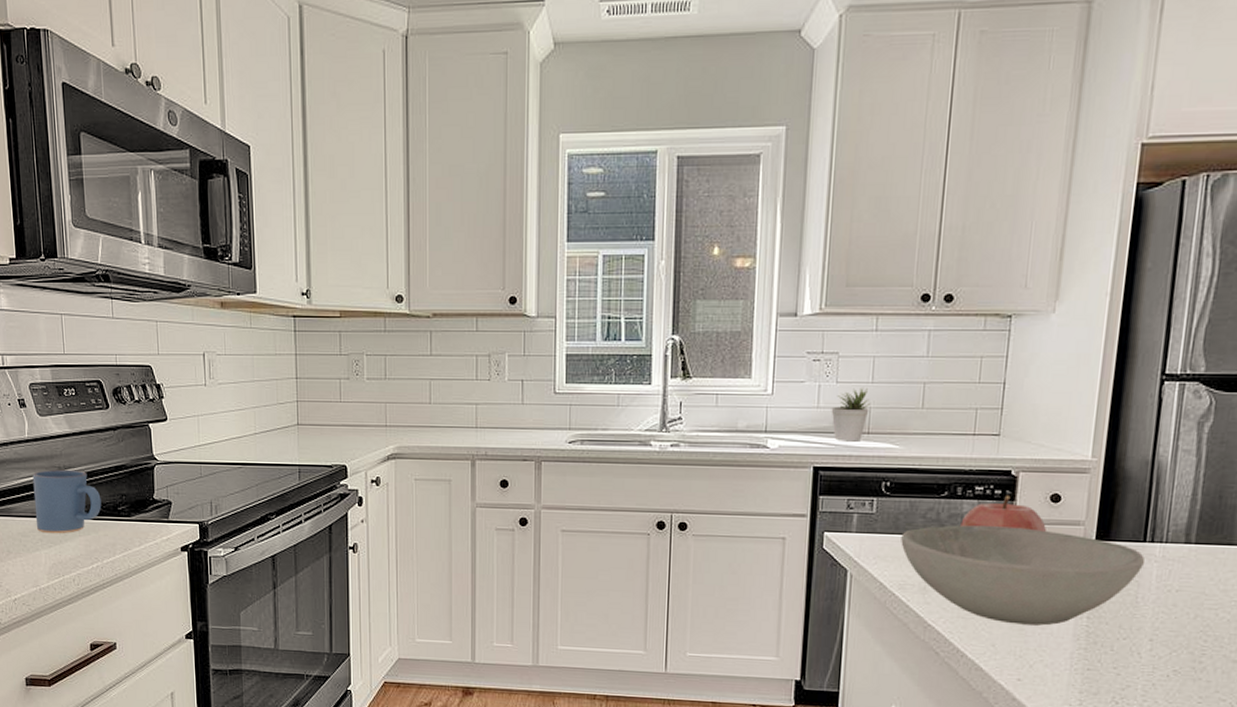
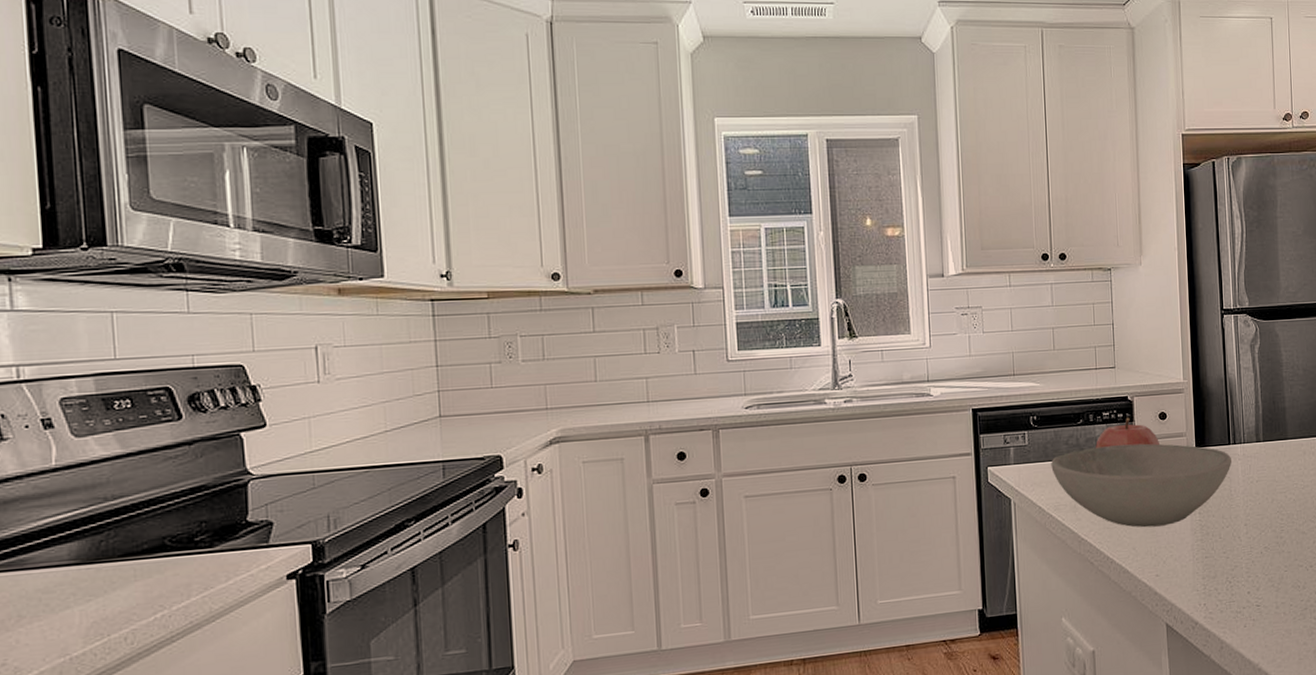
mug: present [32,469,102,534] -> none [62,498,170,585]
potted plant: present [831,388,870,442] -> none [981,336,1012,384]

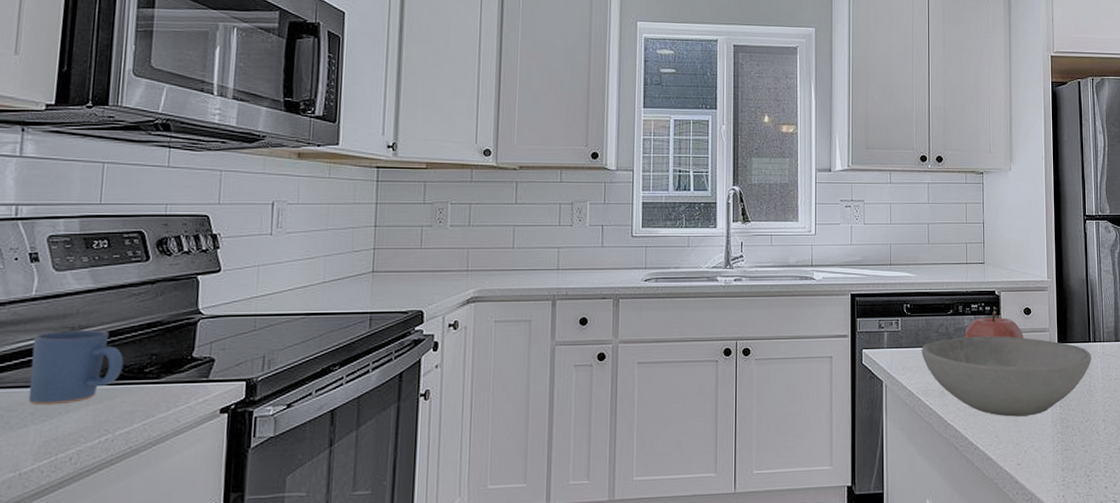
mug: none [62,498,170,585] -> present [28,329,124,406]

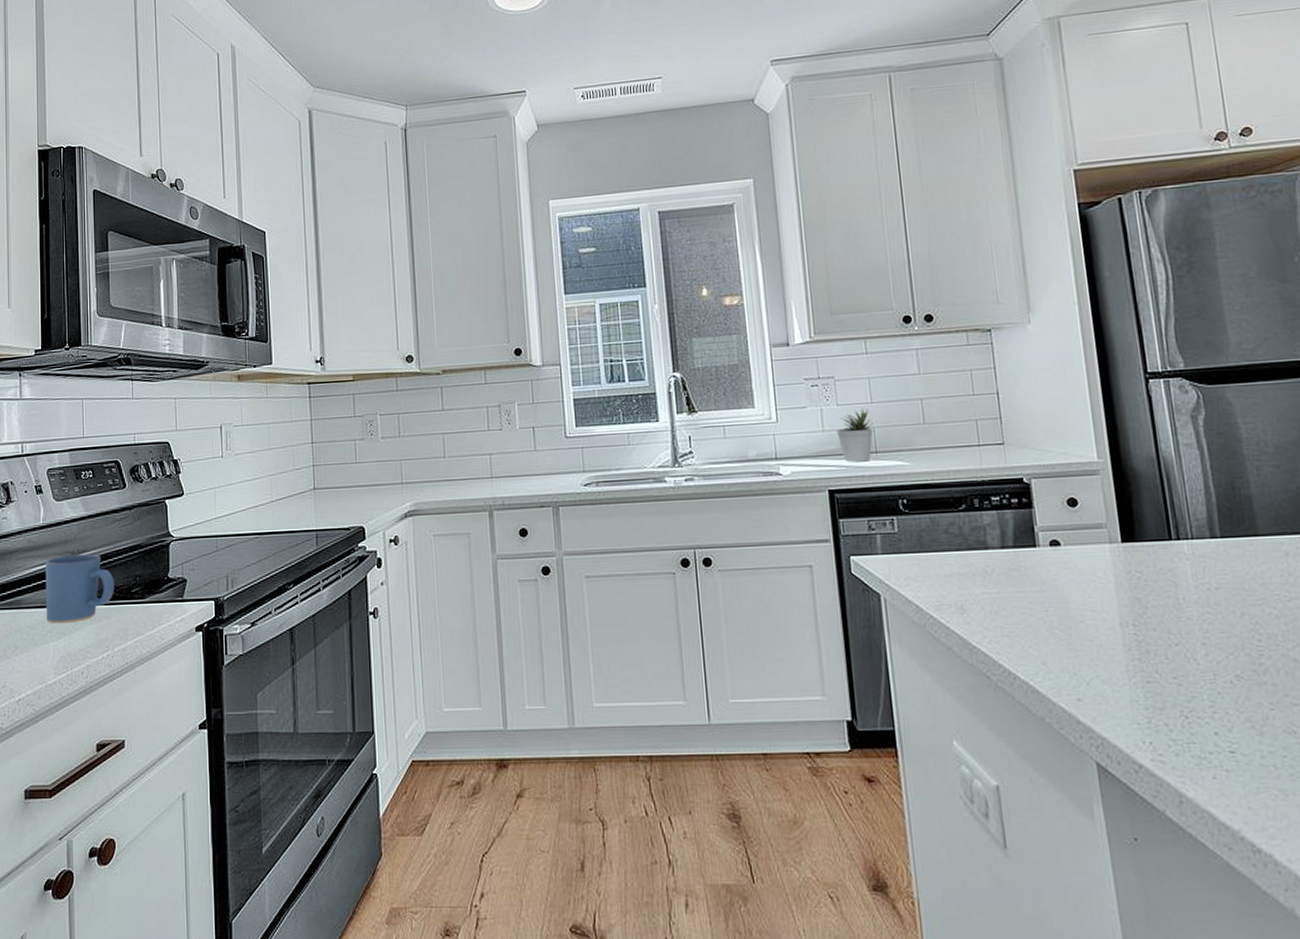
potted plant: none [861,228,890,272] -> present [836,409,874,463]
bowl: present [922,336,1091,417] -> none [928,535,1176,639]
fruit: present [964,310,1025,339] -> none [984,503,1072,539]

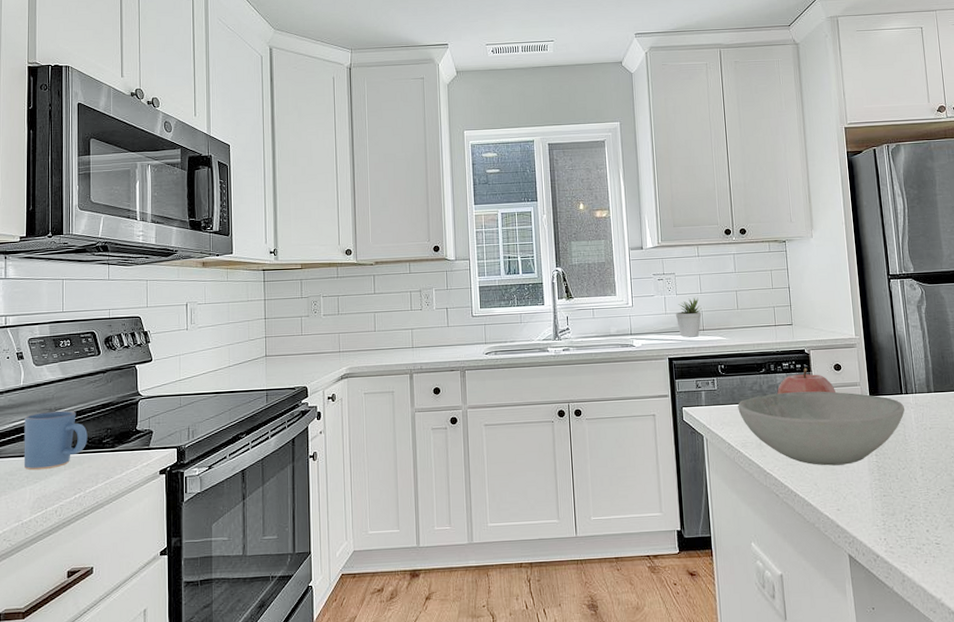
bowl: none [928,535,1176,639] -> present [738,391,905,466]
fruit: none [984,503,1072,539] -> present [777,368,837,394]

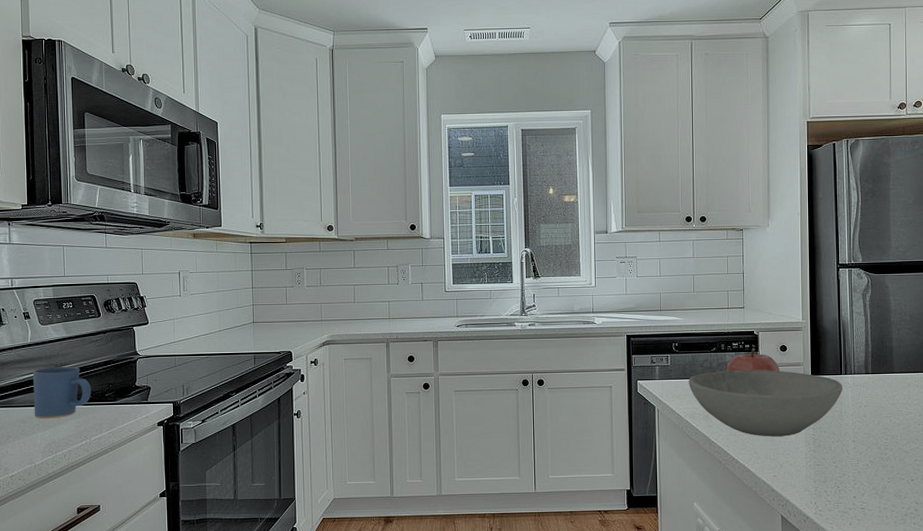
potted plant: present [675,297,702,338] -> none [635,280,660,317]

